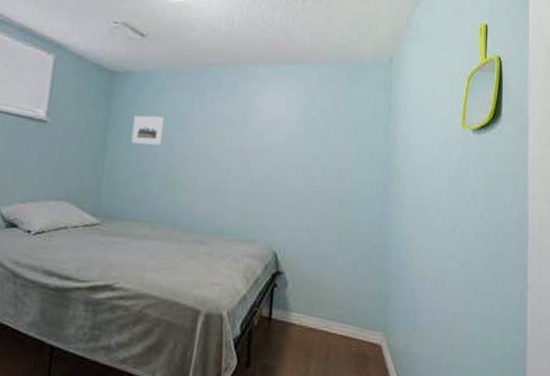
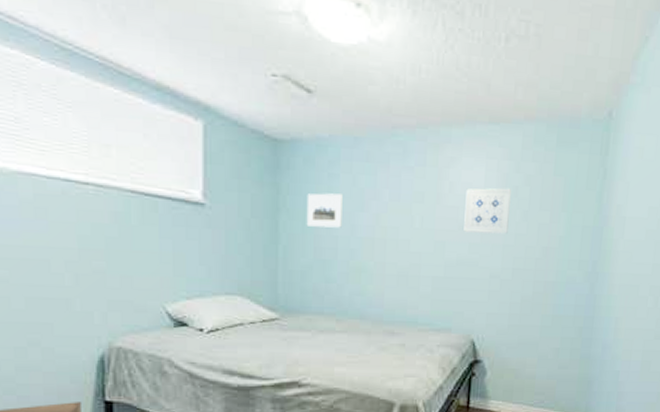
wall art: none [267,116,309,156] -> present [464,188,511,234]

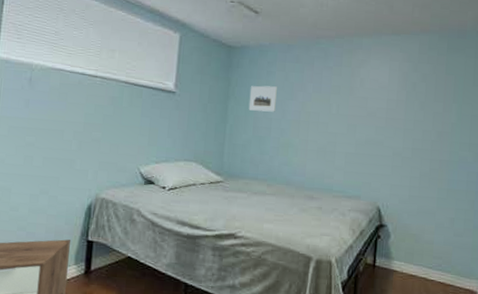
wall art: present [464,188,511,234] -> none [371,83,410,120]

